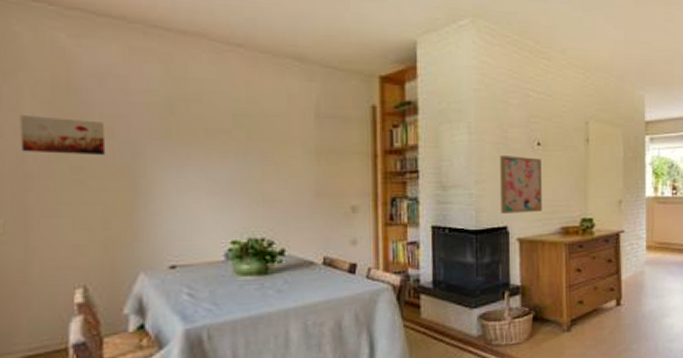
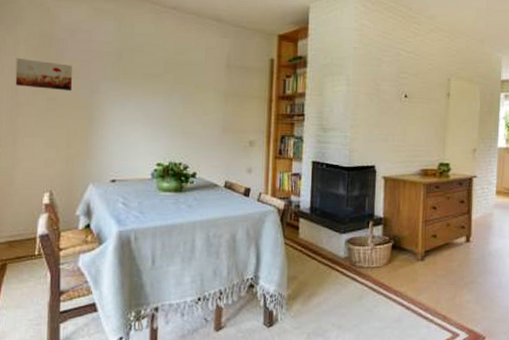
wall art: present [500,156,542,214] -> none [370,105,407,155]

